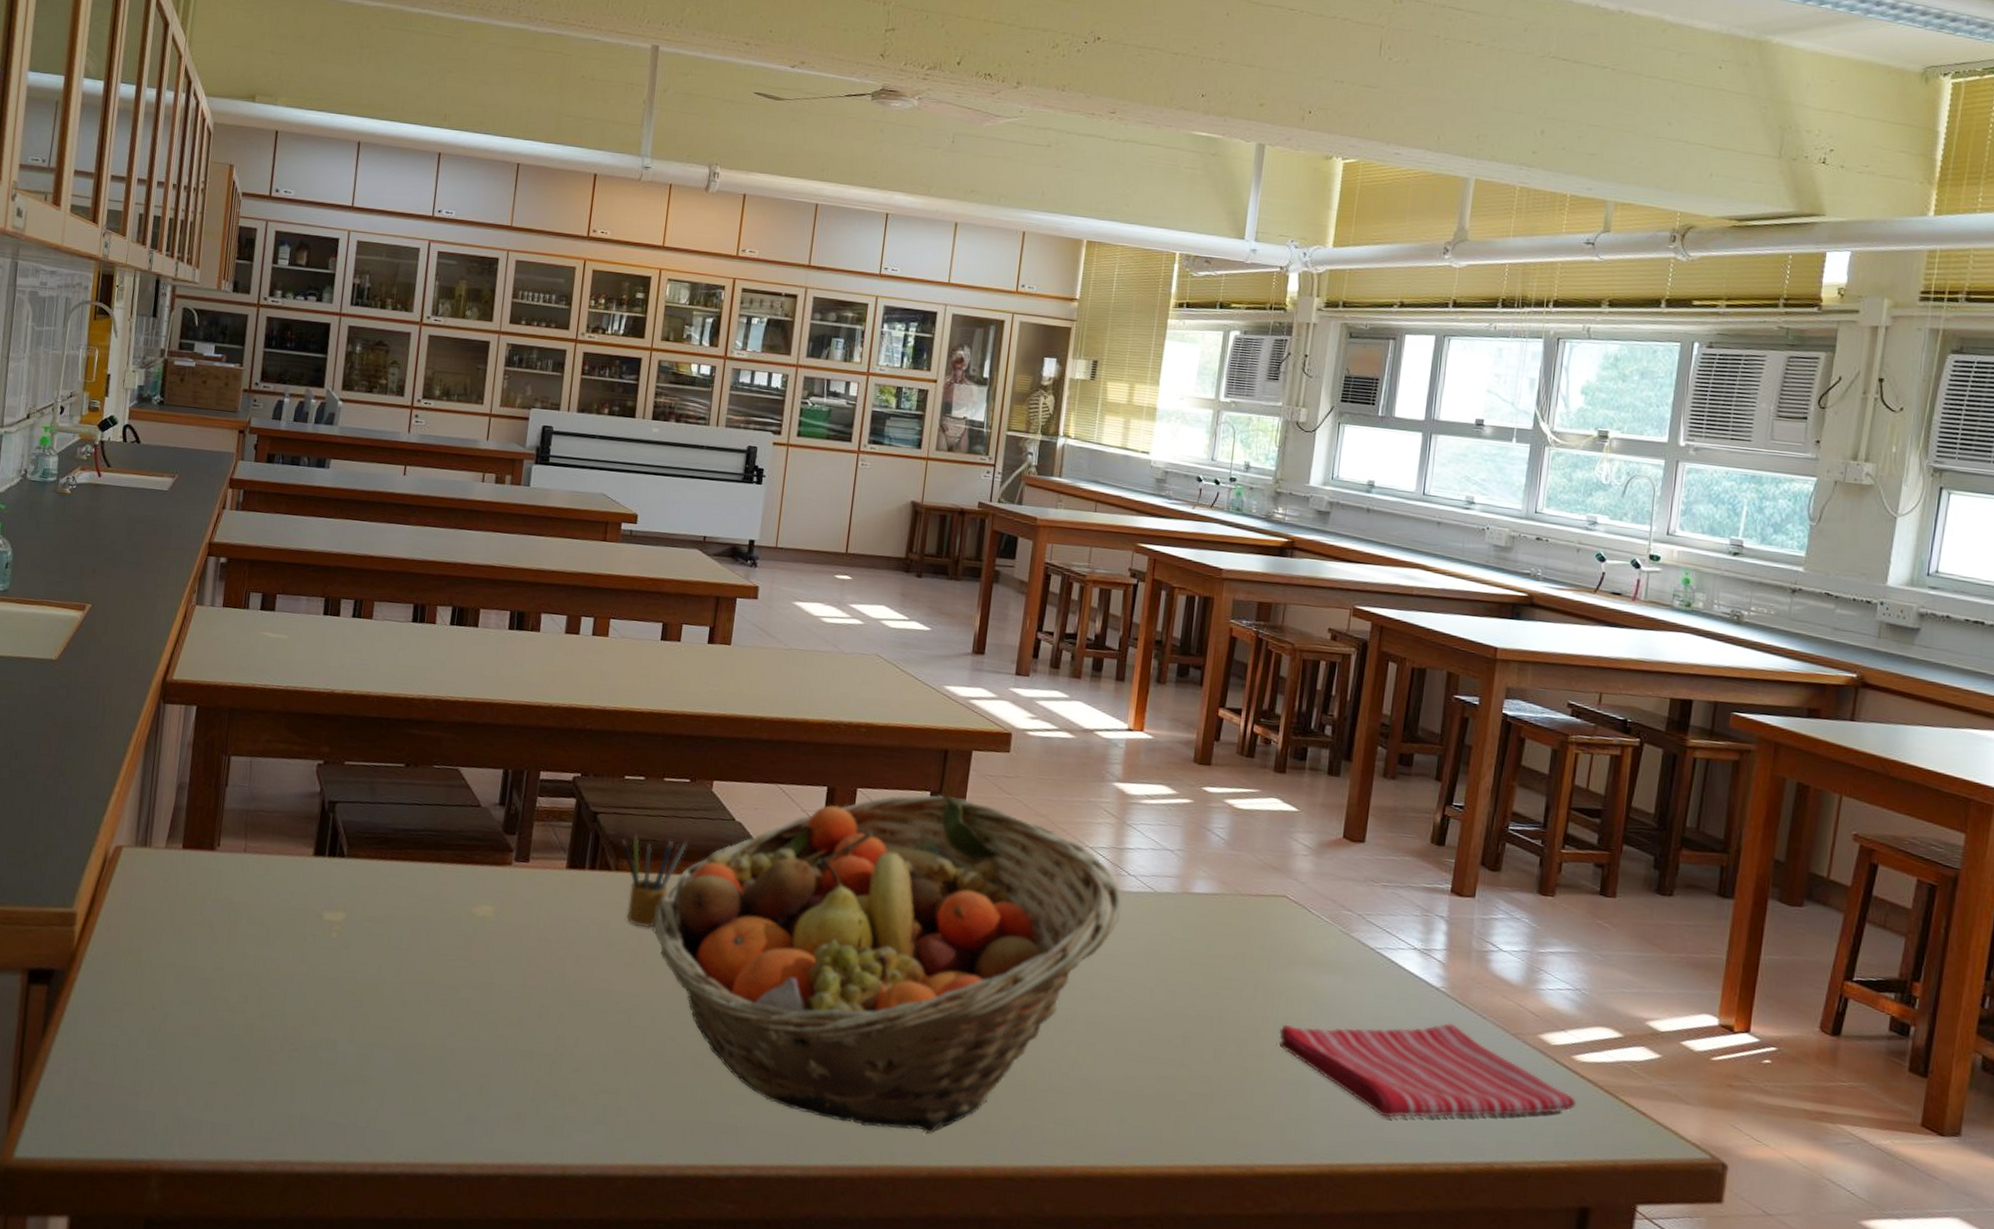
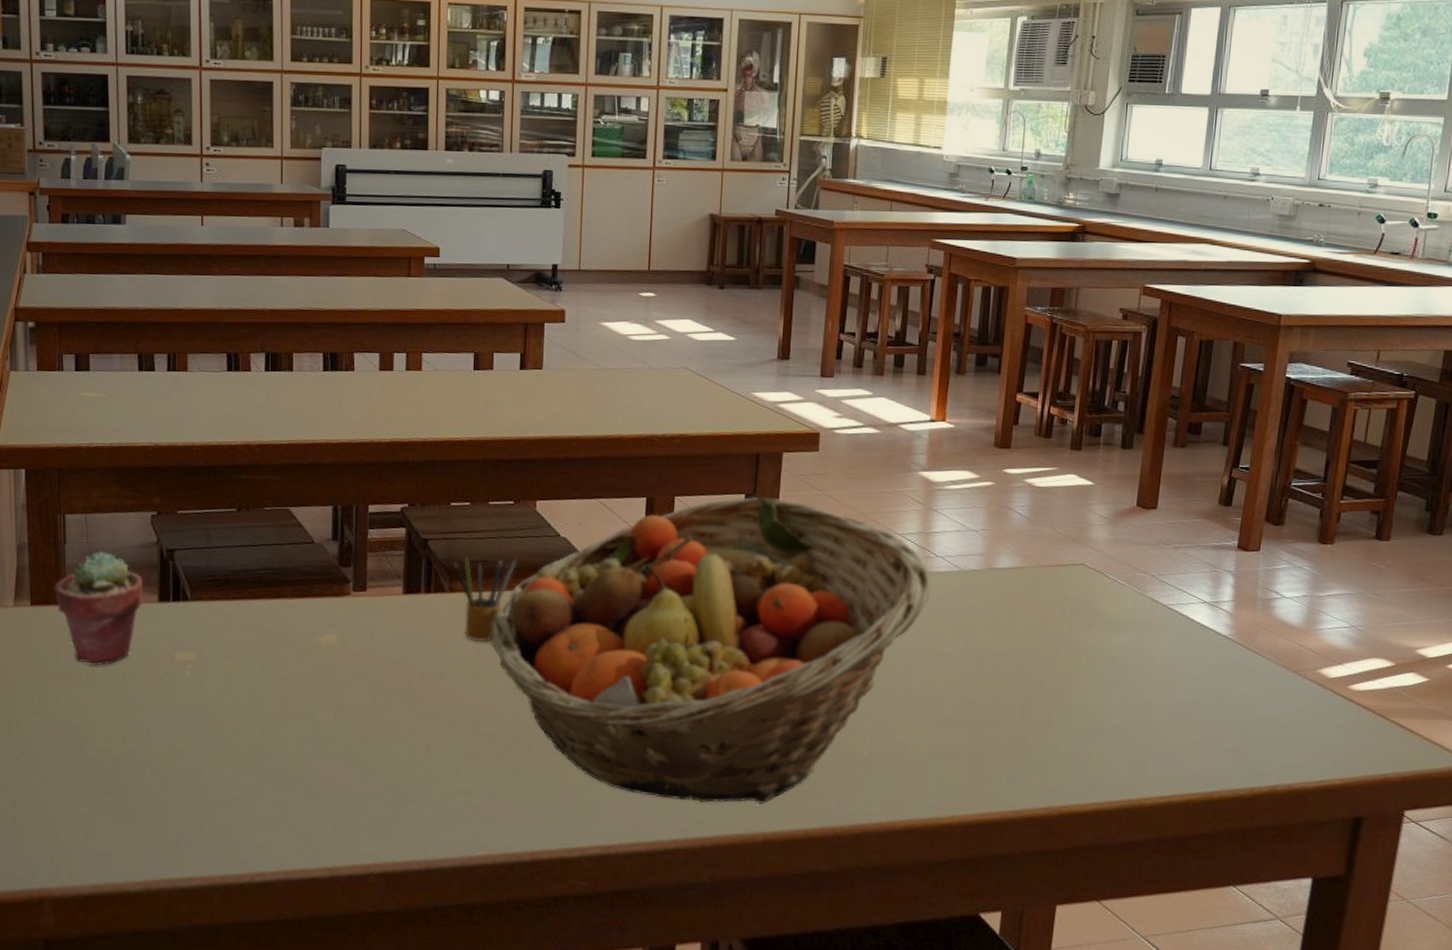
potted succulent: none [208,796,300,919] -> present [53,550,144,666]
dish towel: present [1278,1022,1577,1118] -> none [1080,666,1352,755]

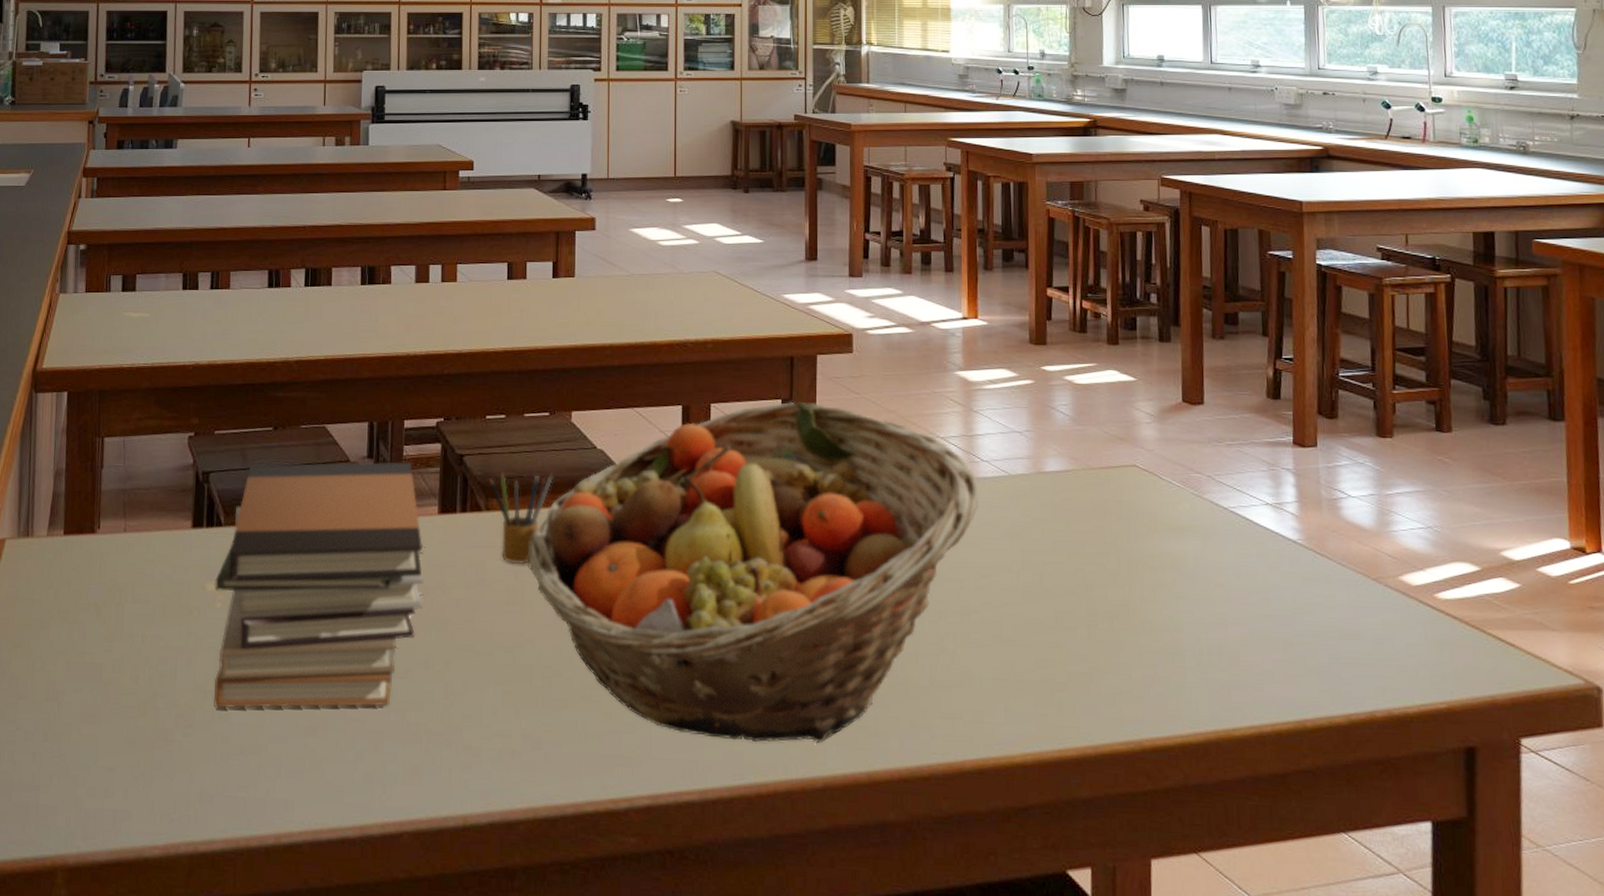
potted succulent: present [53,550,144,666] -> none [87,474,178,599]
book stack: none [183,543,389,766] -> present [213,462,424,708]

